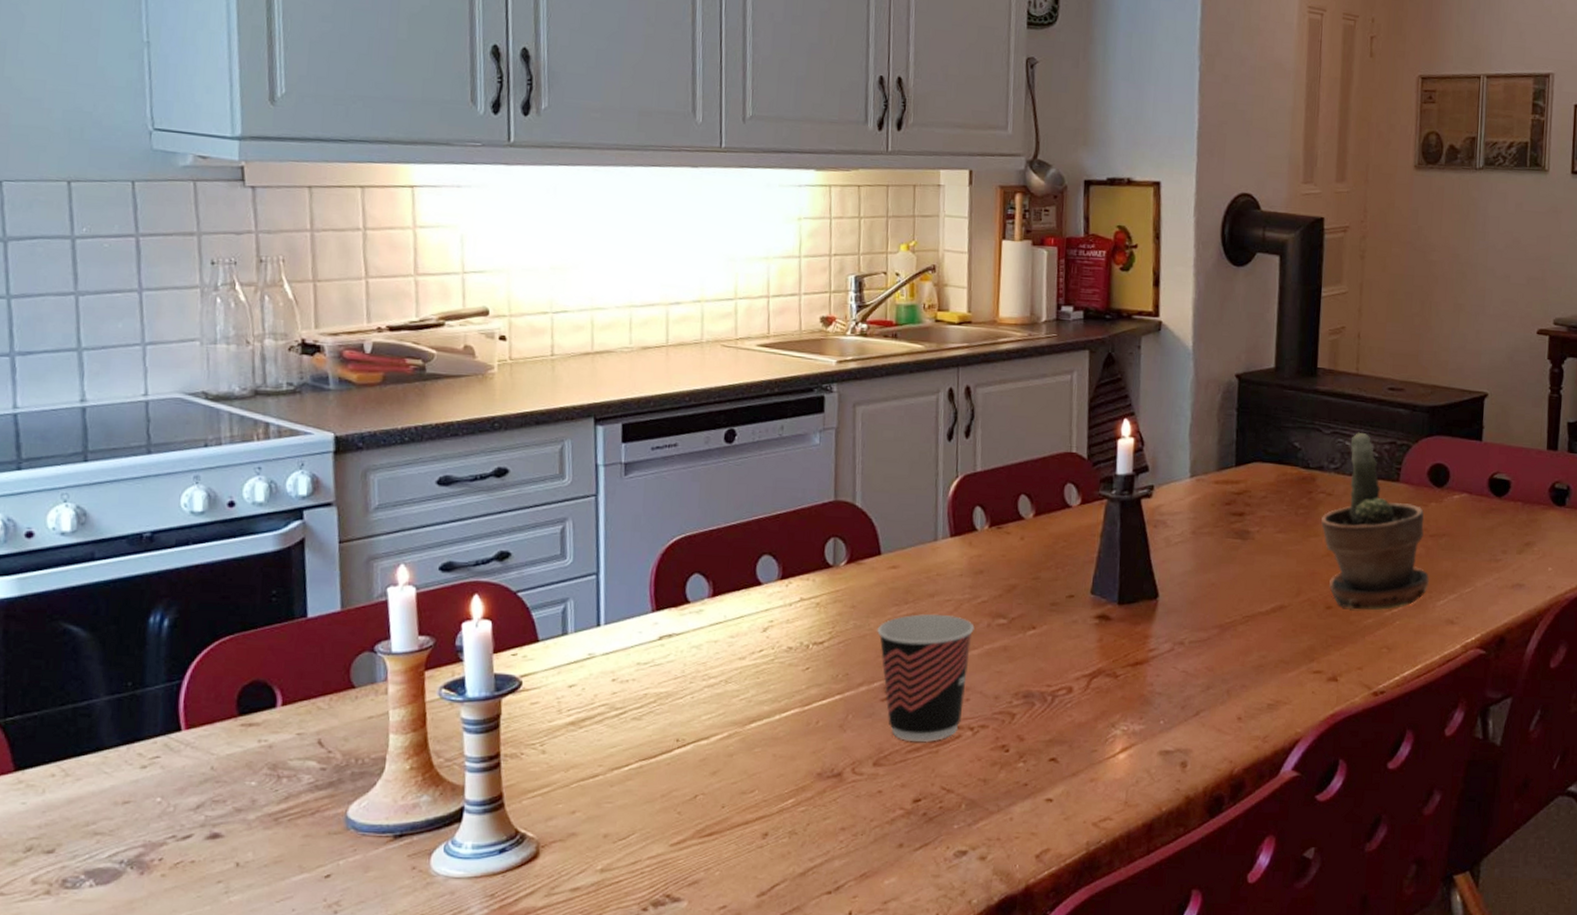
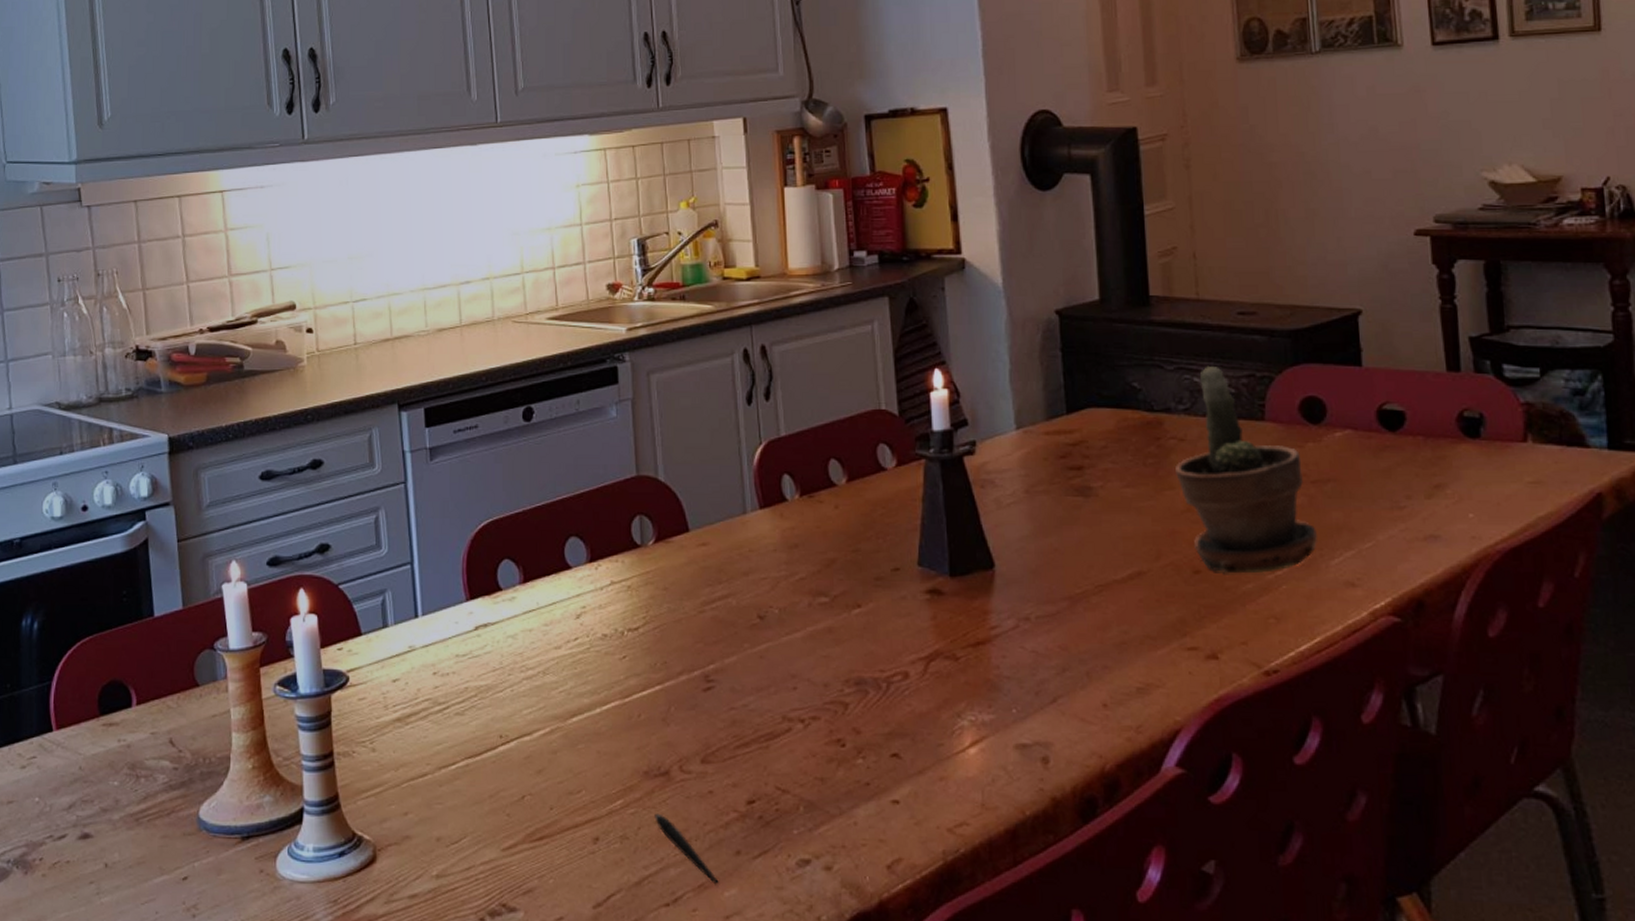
pen: none [824,811,880,874] -> present [654,813,719,885]
cup: present [877,614,975,742] -> none [692,595,795,736]

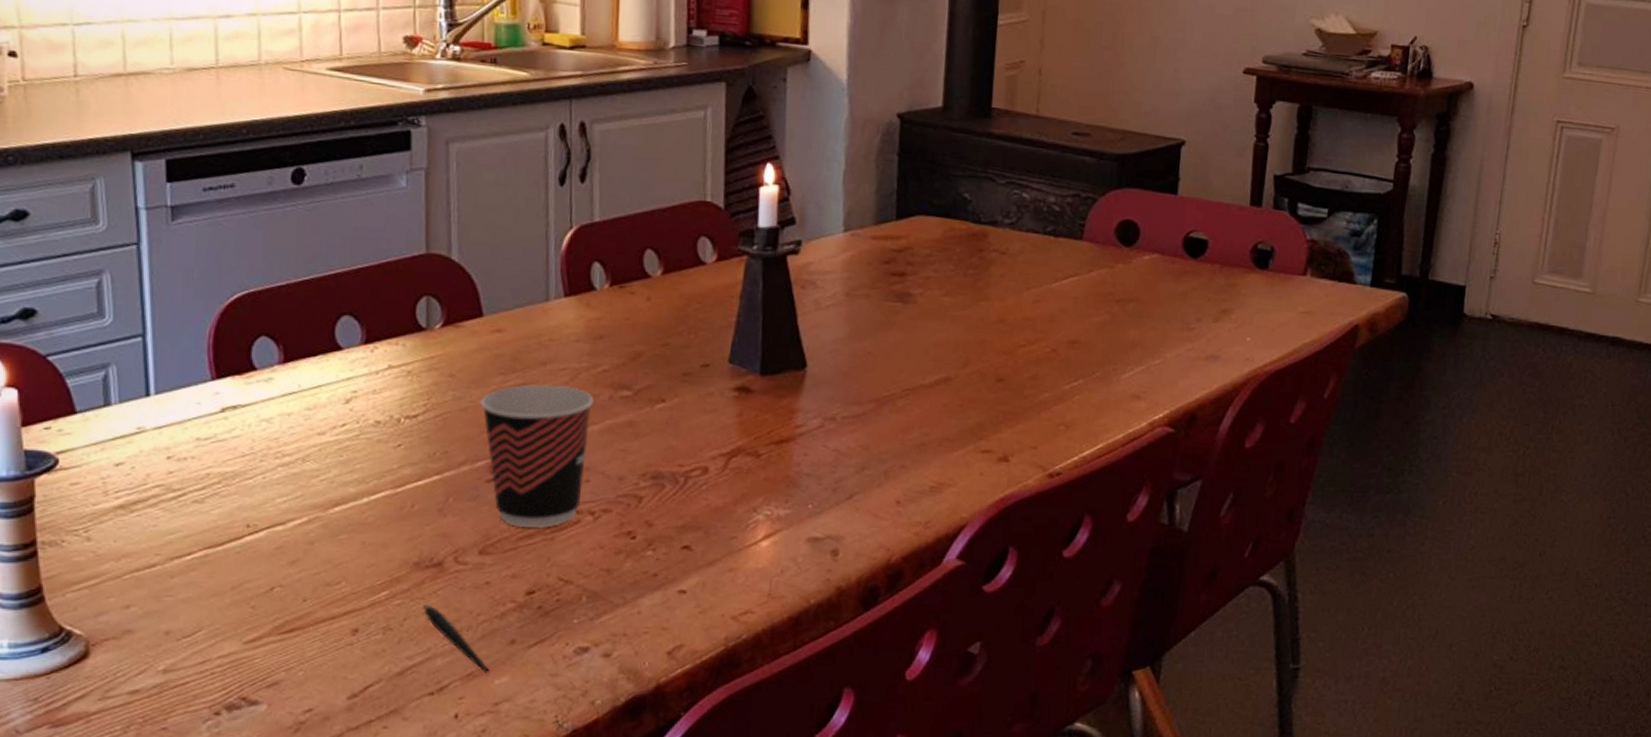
cup: none [692,595,795,736] -> present [480,384,594,528]
potted plant: present [1175,365,1318,574] -> none [993,182,1115,384]

